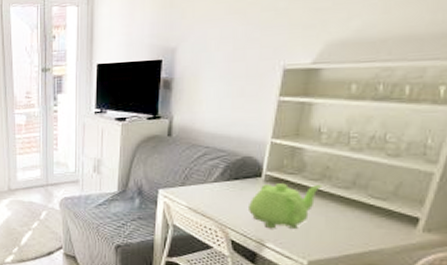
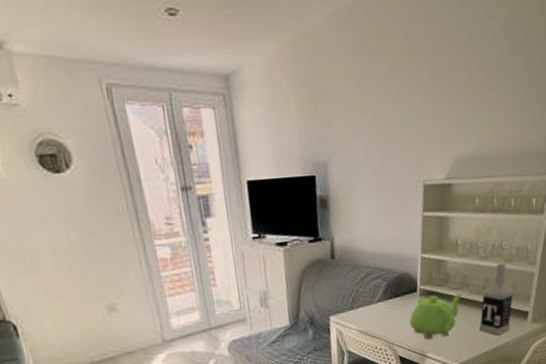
vodka: none [341,157,400,239] -> present [479,263,515,336]

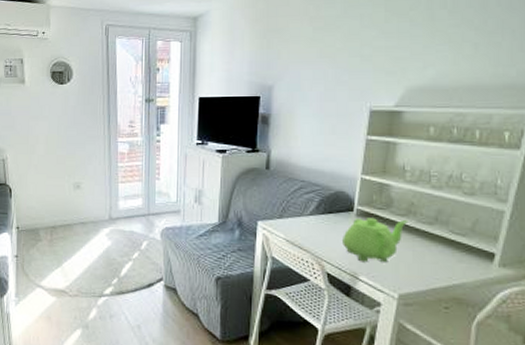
vodka: present [479,263,515,336] -> none [427,195,477,273]

